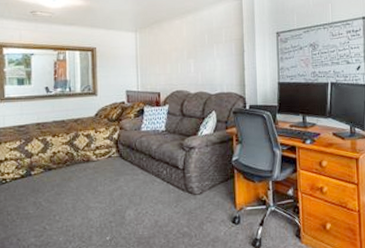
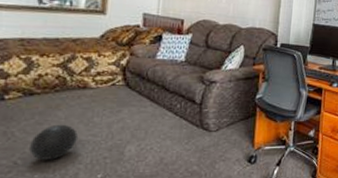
ball: none [53,193,87,225] -> present [29,124,78,160]

